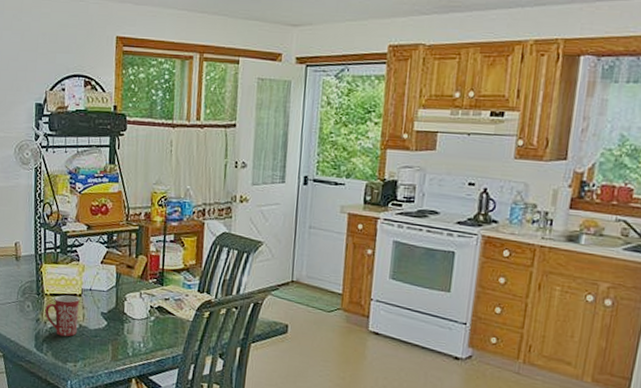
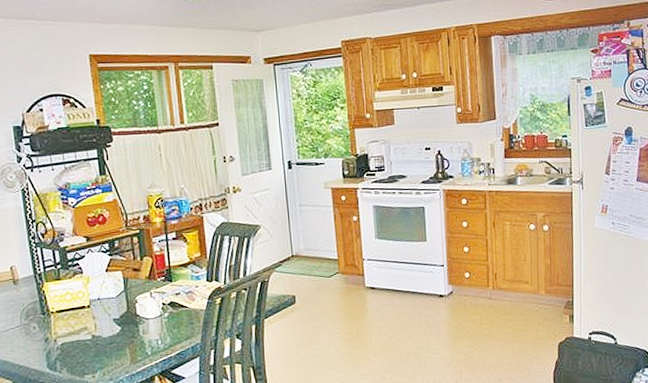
mug: present [45,295,80,337] -> none [53,308,91,351]

